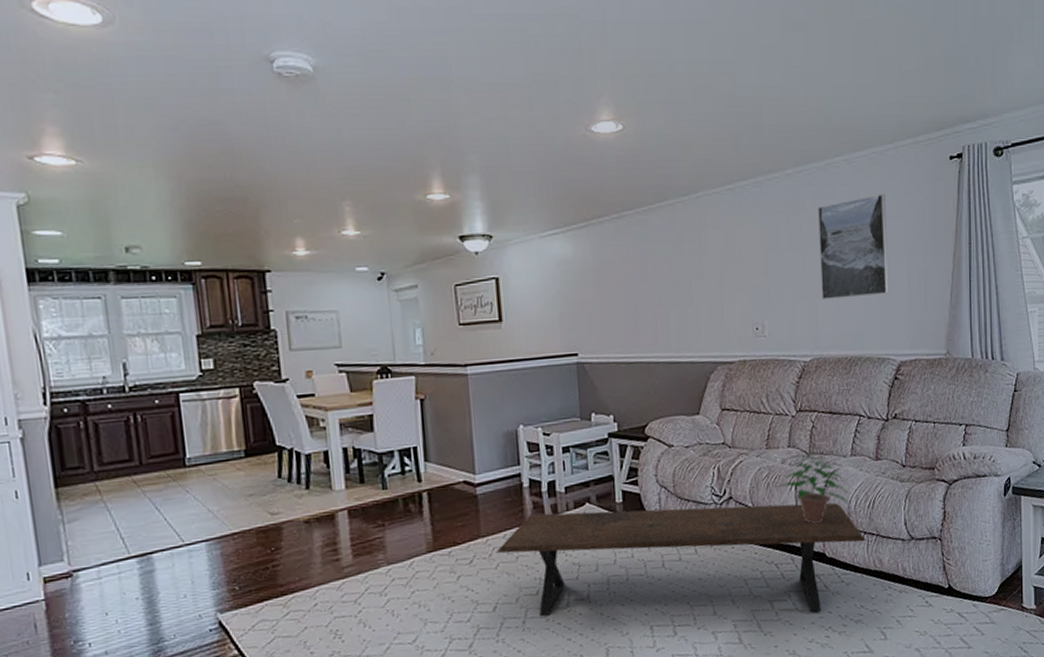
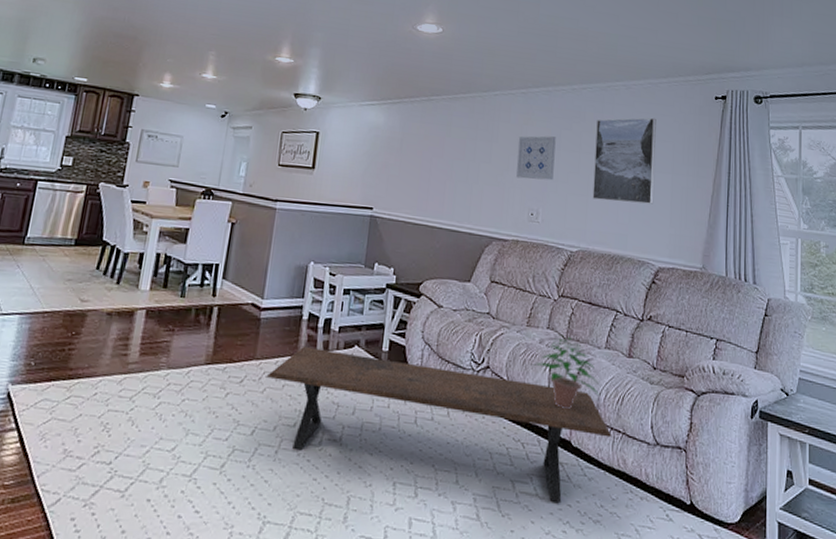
wall art: none [730,236,776,291] -> present [516,136,556,181]

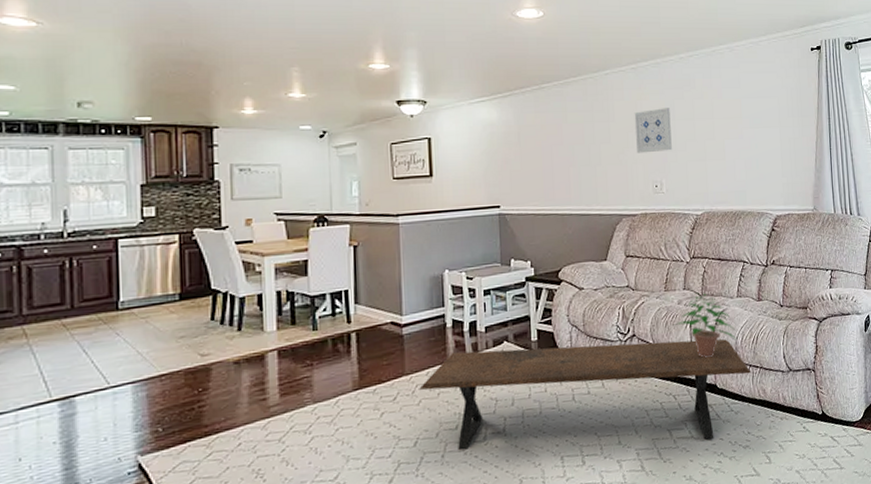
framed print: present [592,117,656,204] -> none [706,76,766,162]

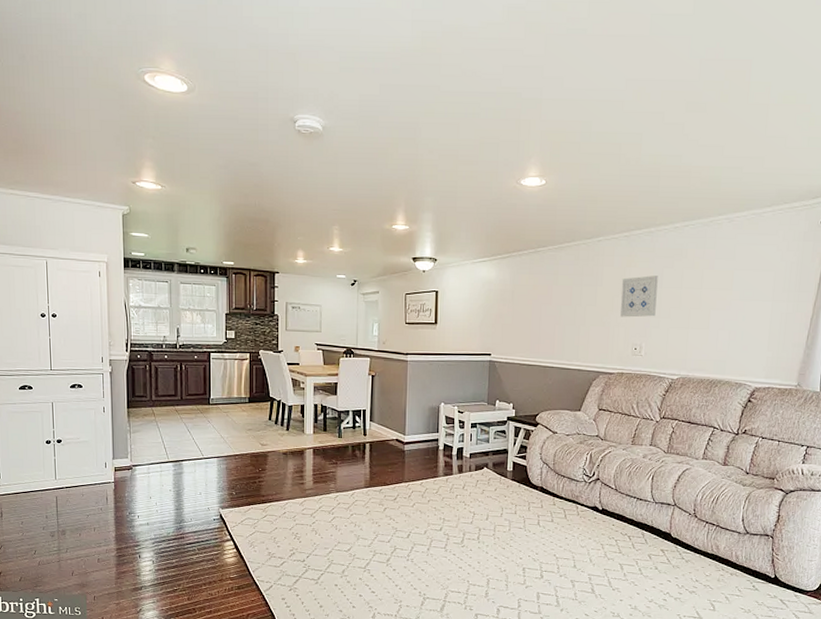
coffee table: present [419,339,751,451] -> none [414,471,707,579]
potted plant: present [673,292,737,358] -> none [635,449,697,508]

